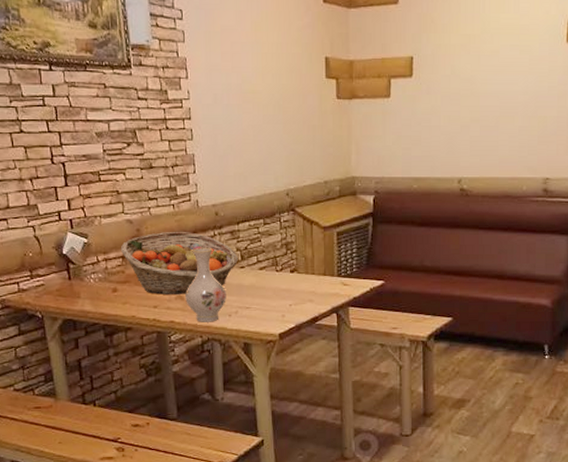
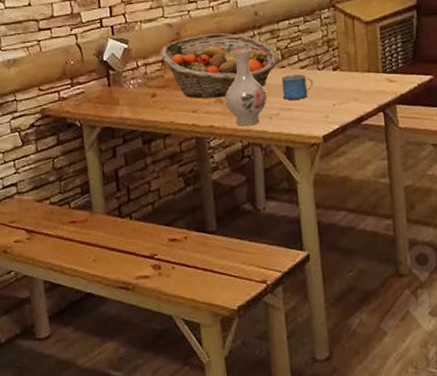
mug: none [241,275,272,299] -> present [281,74,314,100]

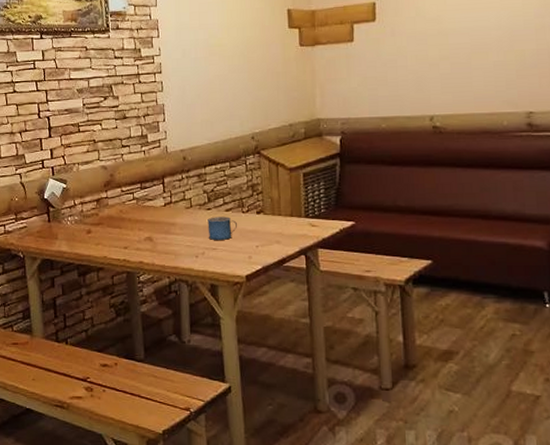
fruit basket: present [160,32,278,98] -> none [95,175,205,236]
vase: present [225,49,267,126] -> none [154,191,193,263]

